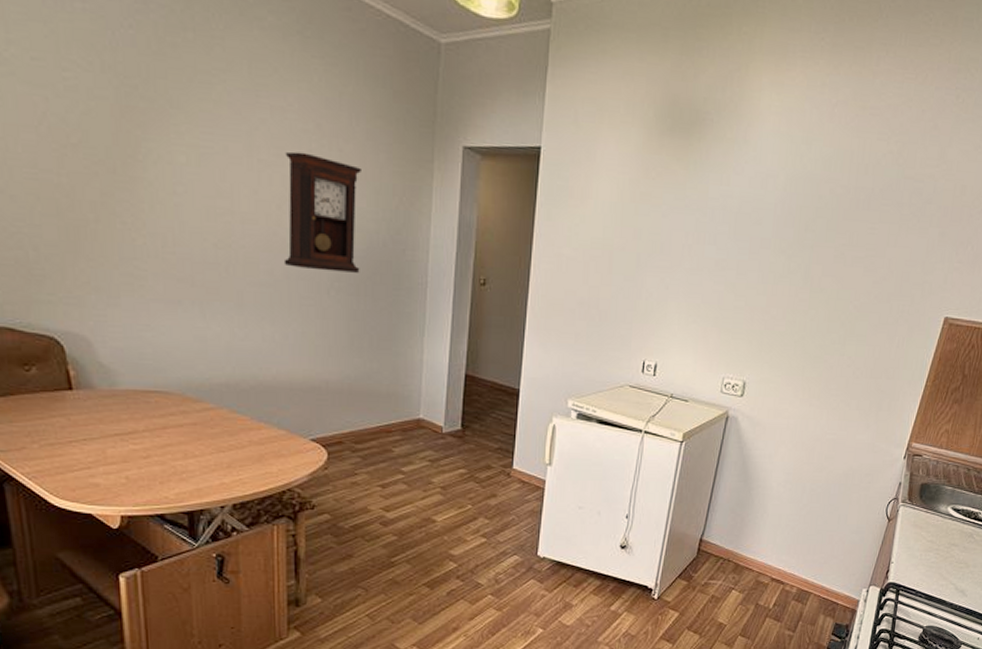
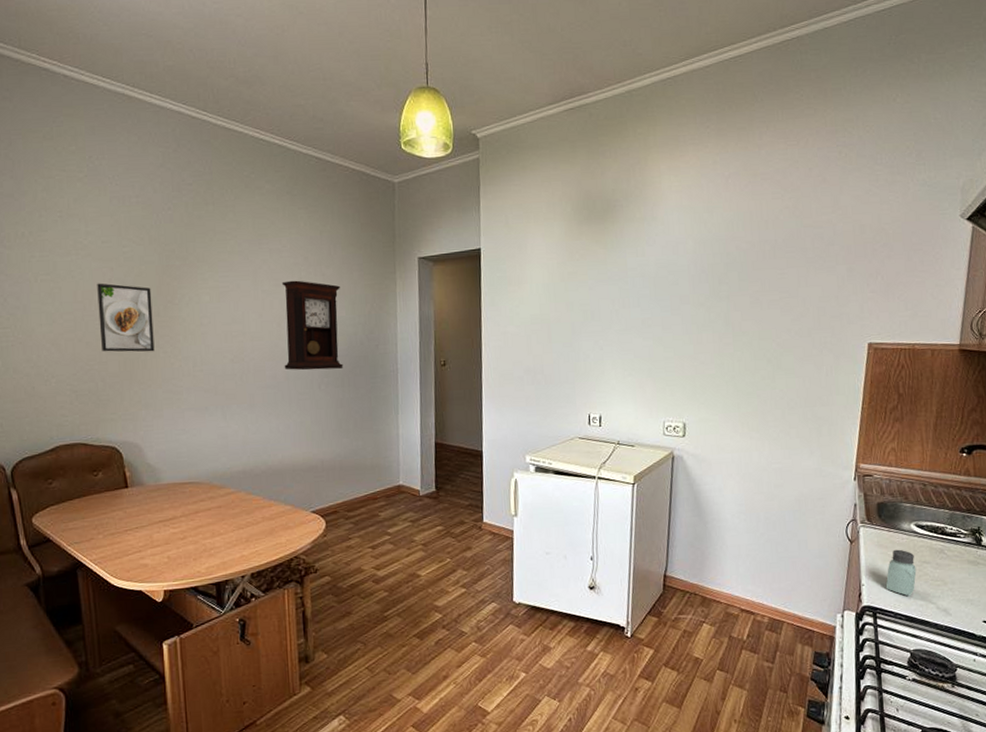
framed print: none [24,115,109,220] -> present [97,283,155,352]
saltshaker: none [912,530,945,576] -> present [885,549,917,597]

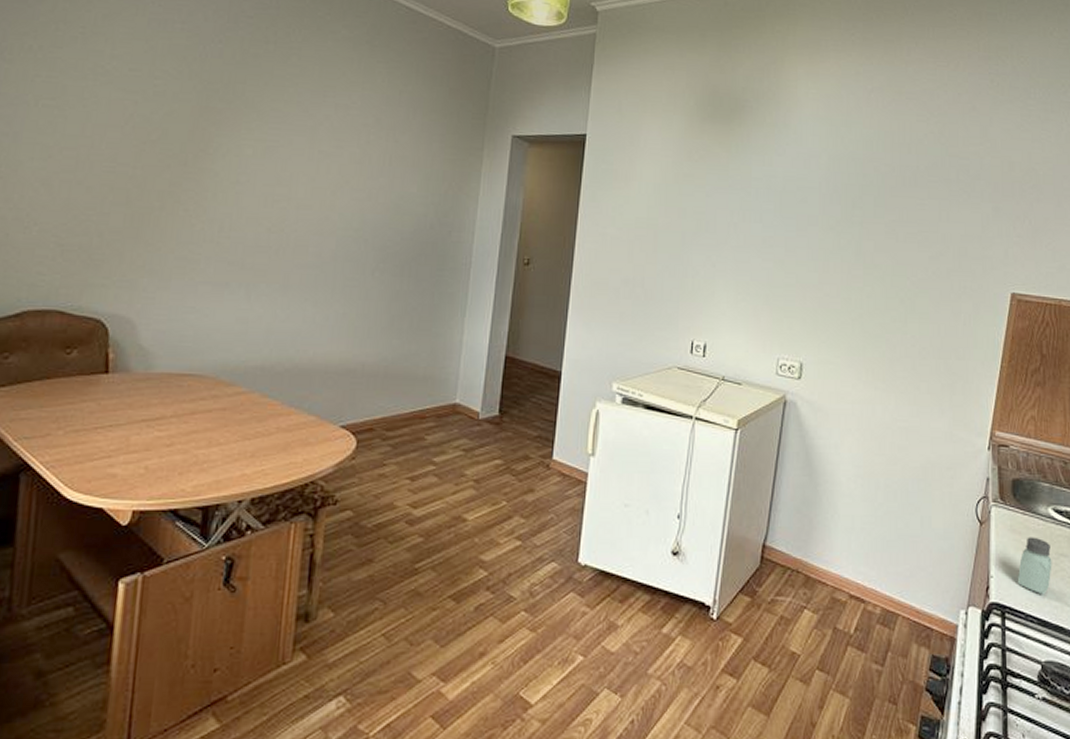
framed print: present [97,283,155,352] -> none [105,117,182,208]
pendulum clock: present [281,280,344,371] -> none [332,143,415,254]

